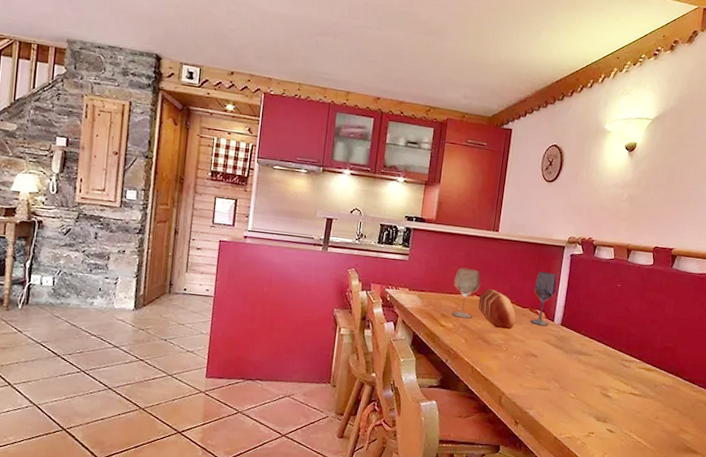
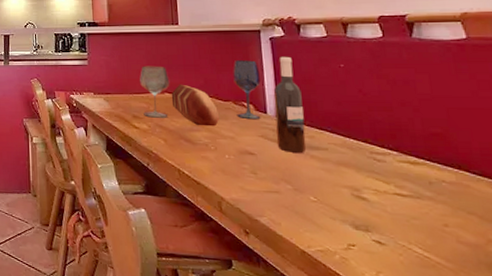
wine bottle: none [555,272,585,357] -> present [273,56,307,153]

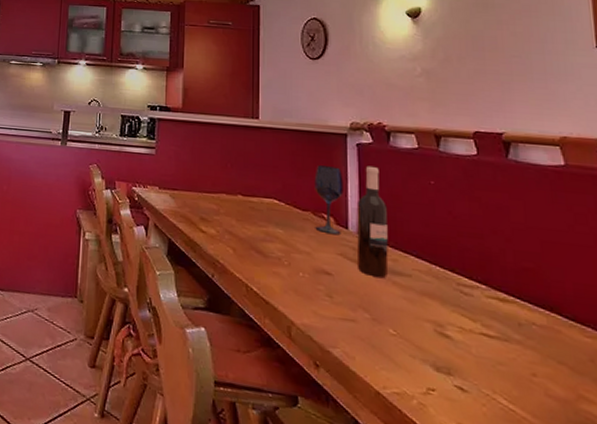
wine glass: present [139,66,170,118] -> none [210,161,245,224]
bread loaf: present [171,84,220,127] -> none [244,186,297,239]

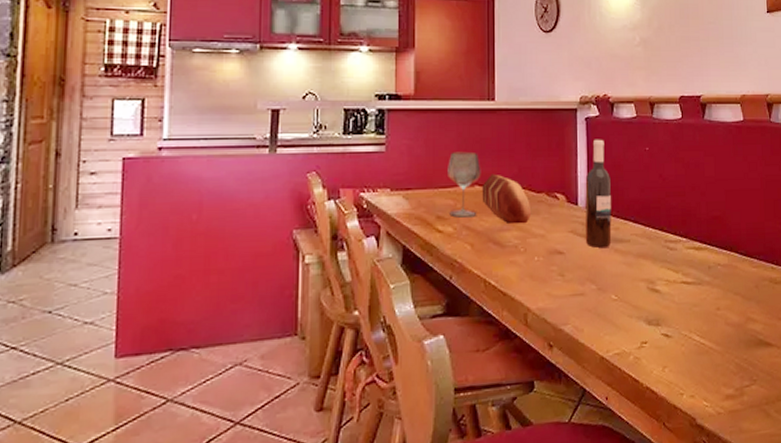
wine glass: none [210,161,245,224] -> present [446,151,481,218]
bread loaf: none [244,186,297,239] -> present [481,174,532,225]
wineglass: present [314,165,344,235] -> none [548,144,574,213]

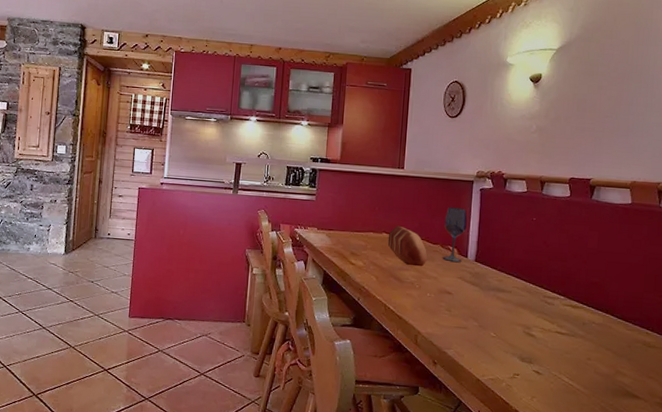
wine glass: present [446,151,481,218] -> none [361,205,389,257]
wineglass: none [548,144,574,213] -> present [442,207,468,263]
wine bottle: present [585,139,612,248] -> none [471,207,500,294]

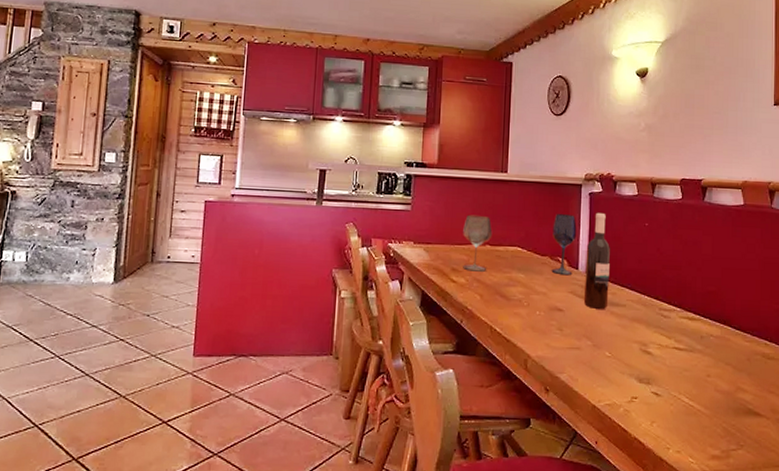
wine glass: none [361,205,389,257] -> present [462,214,493,272]
bread loaf: present [387,225,428,267] -> none [492,236,536,282]
wine bottle: none [471,207,500,294] -> present [583,212,611,309]

